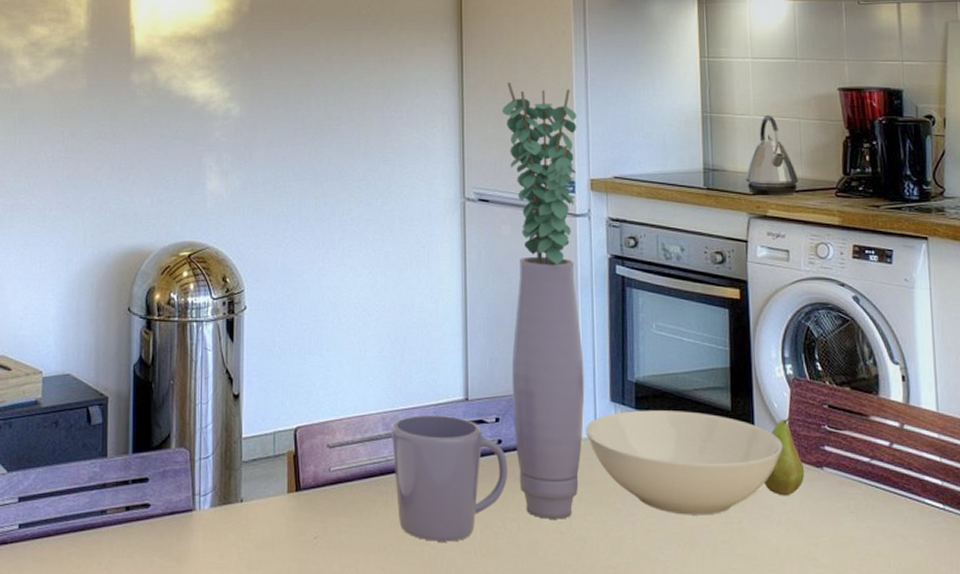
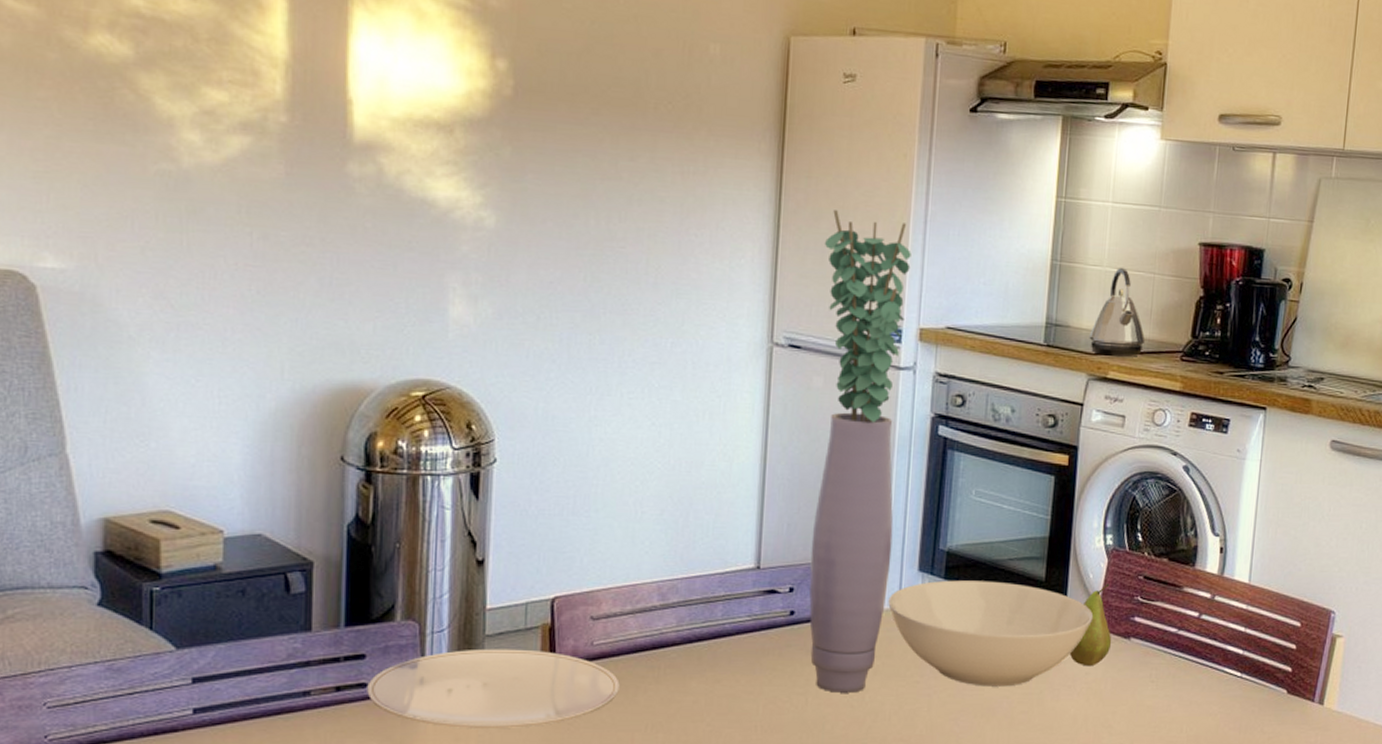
plate: none [150,473,354,548] -> present [367,648,620,730]
mug: present [391,414,508,542] -> none [667,584,800,718]

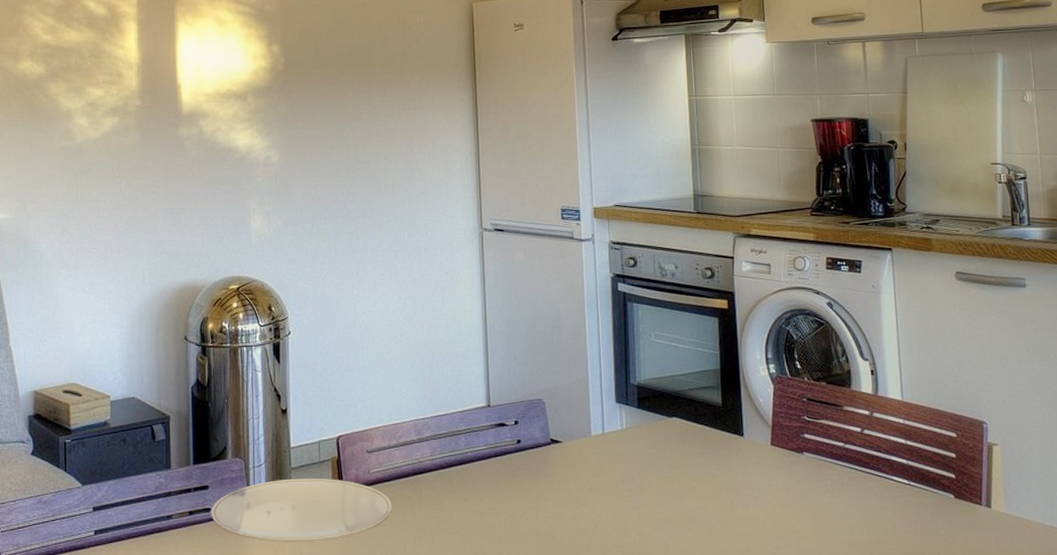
vase: present [809,210,911,693] -> none [513,124,593,507]
bowl: present [888,580,1094,687] -> none [594,408,768,499]
fruit: present [1070,584,1112,667] -> none [752,406,788,479]
kettle: present [1089,267,1146,358] -> none [730,145,778,218]

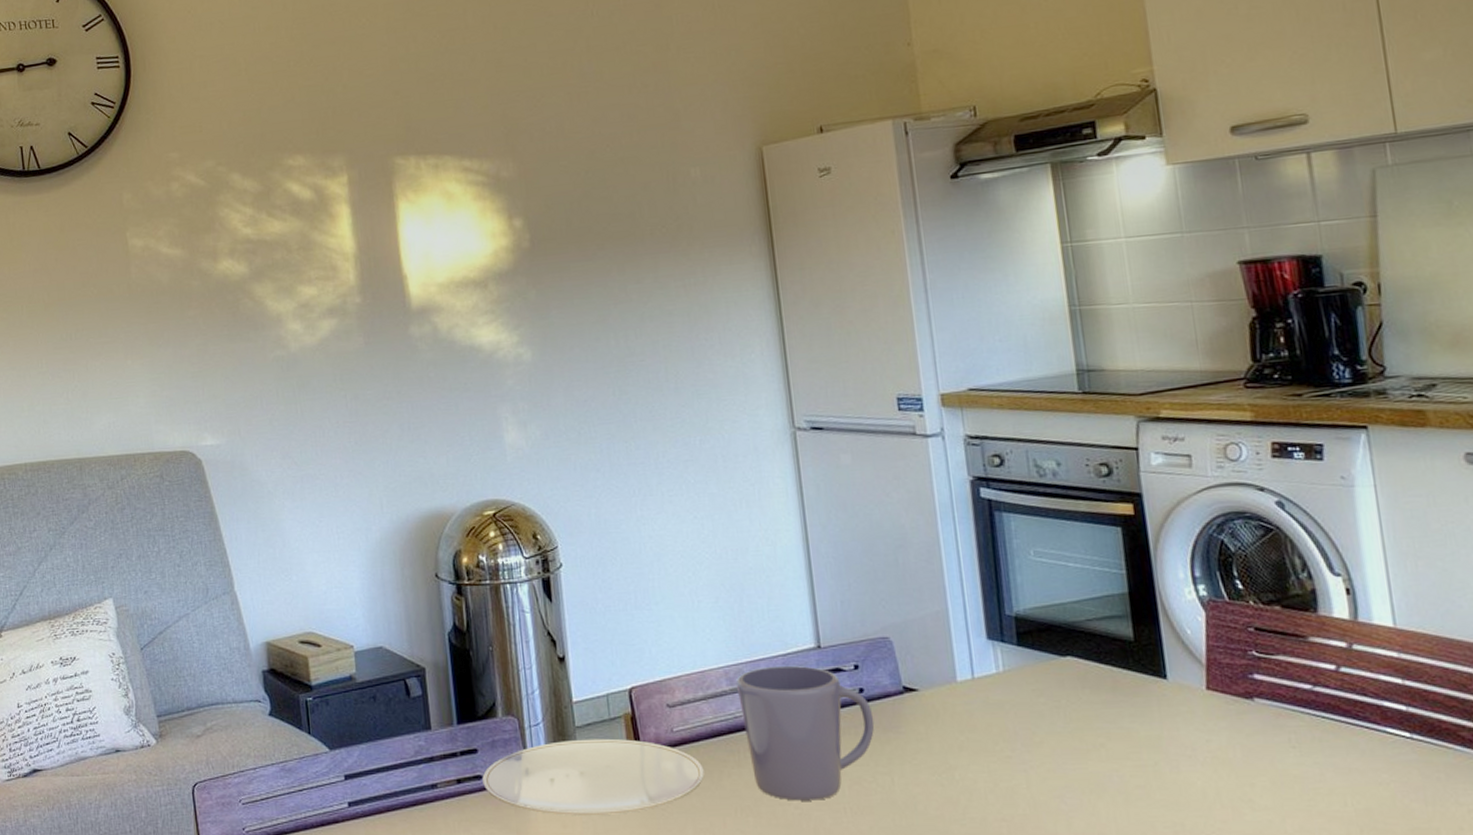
mug: none [422,420,527,531] -> present [735,665,875,801]

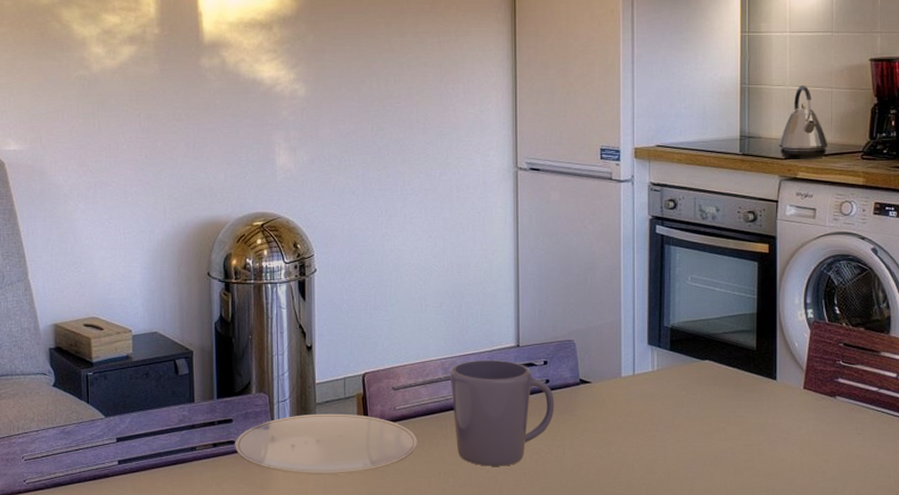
kettle: none [1129,300,1197,395] -> present [778,85,829,160]

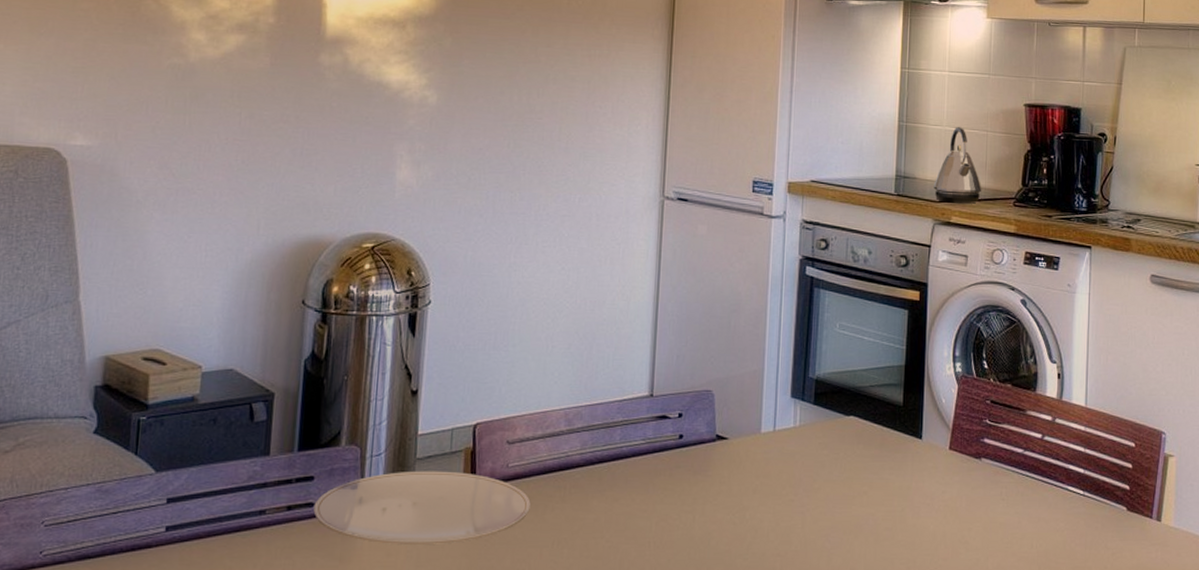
mug: present [449,359,555,466] -> none [573,410,688,535]

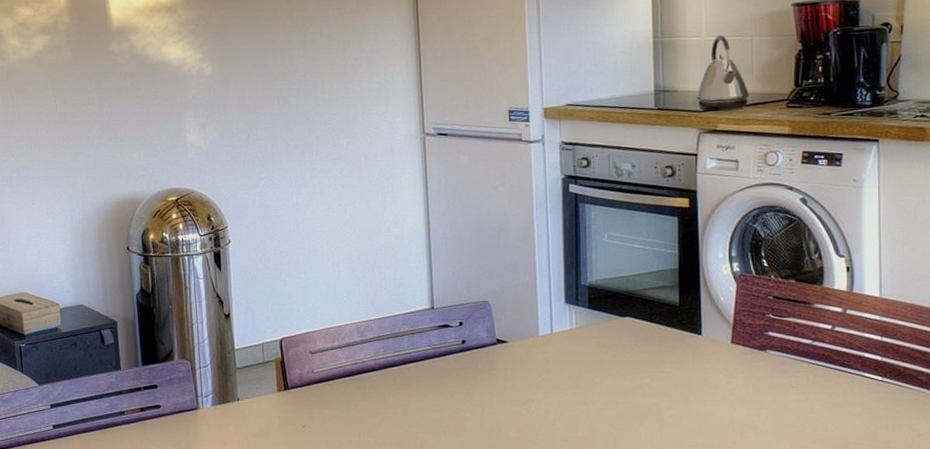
plate: present [313,471,531,546] -> none [160,377,336,437]

